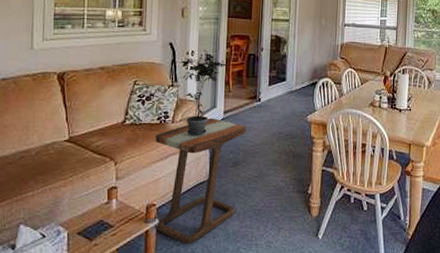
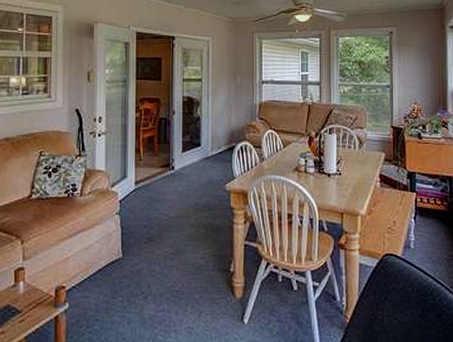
side table: present [155,118,247,244] -> none [63,189,161,331]
potted plant: present [181,49,229,136] -> none [88,115,139,210]

